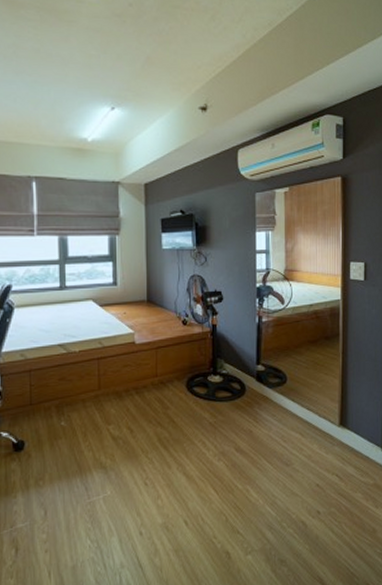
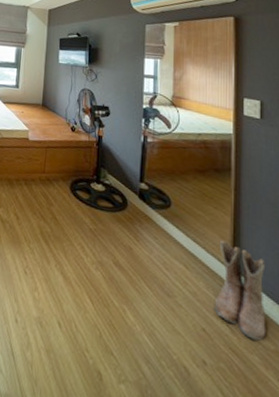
boots: none [326,402,367,482] -> present [214,240,266,342]

